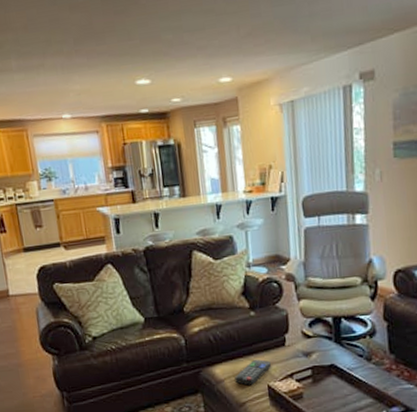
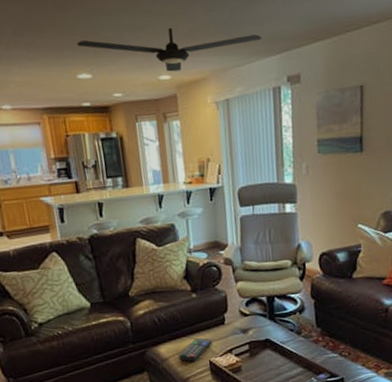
ceiling fan: none [136,26,331,74] -> present [77,27,262,72]

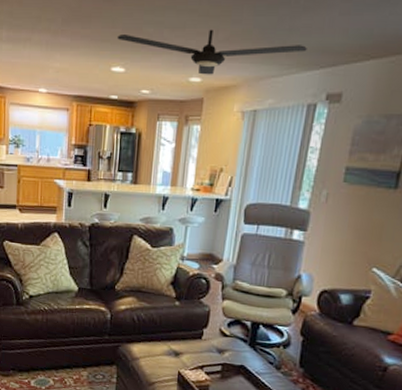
remote control: present [178,337,212,362] -> none [149,345,185,369]

